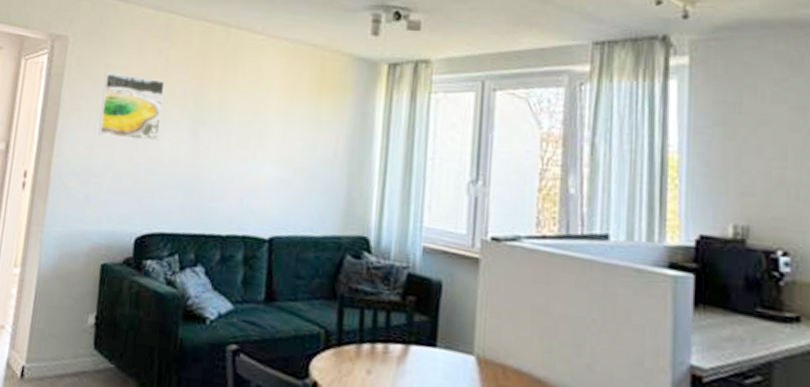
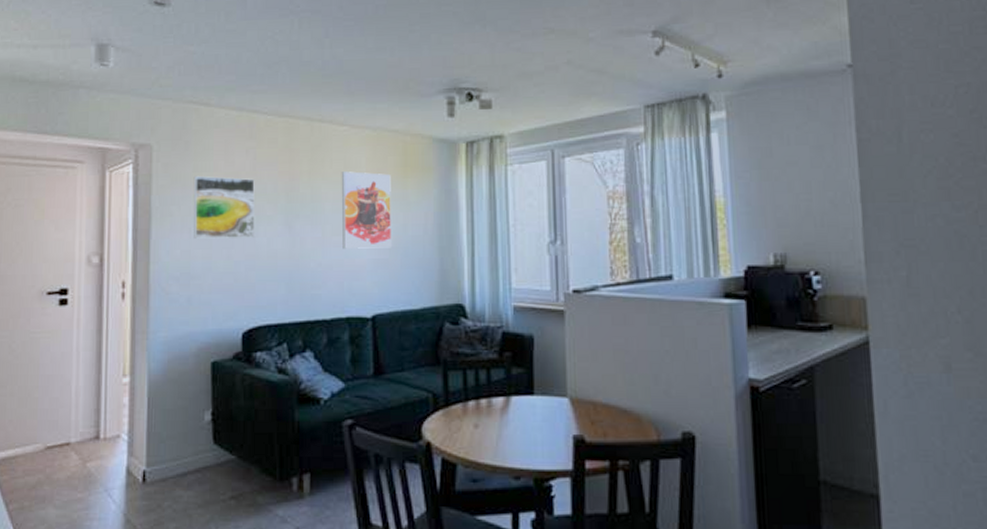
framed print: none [246,82,305,168] -> present [341,171,392,249]

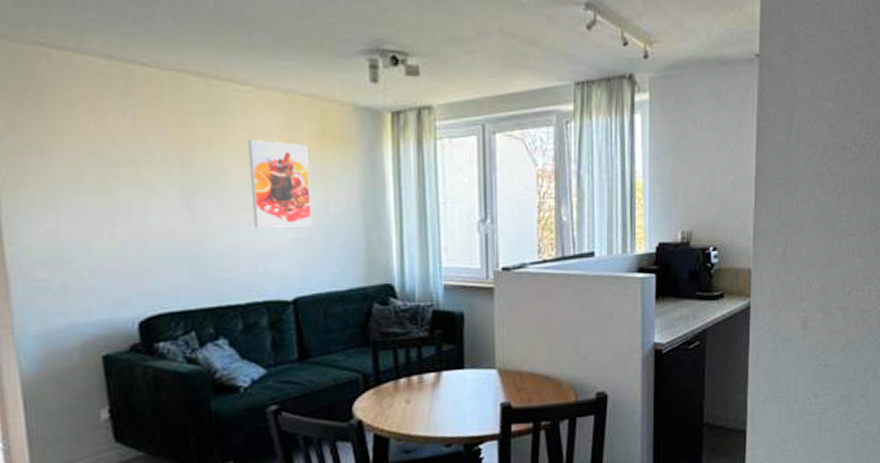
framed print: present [193,175,255,239] -> none [52,138,144,216]

